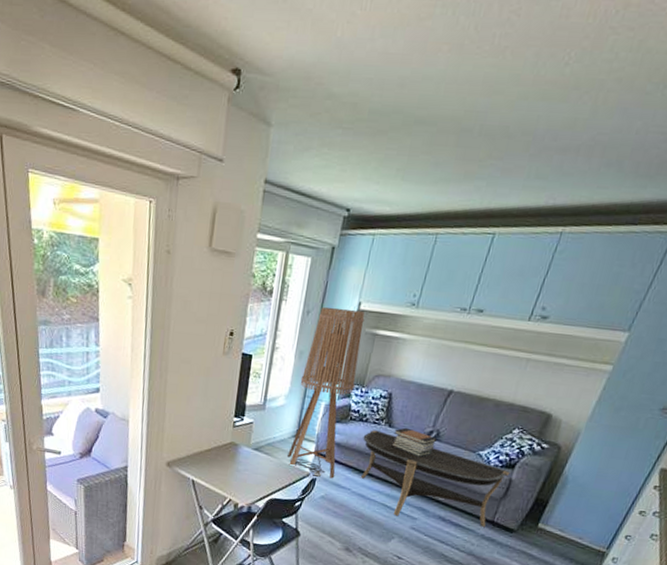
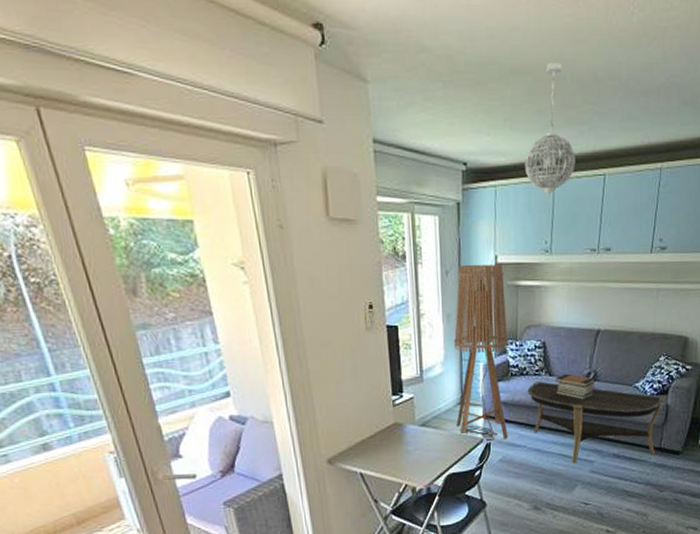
pendant light: none [407,113,473,251] -> present [524,62,575,198]

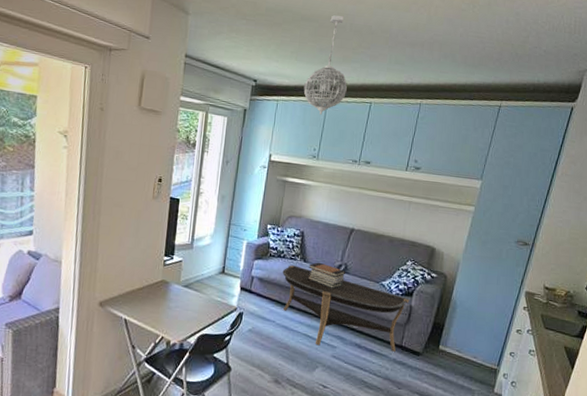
floor lamp: present [453,264,509,441] -> none [215,158,276,312]

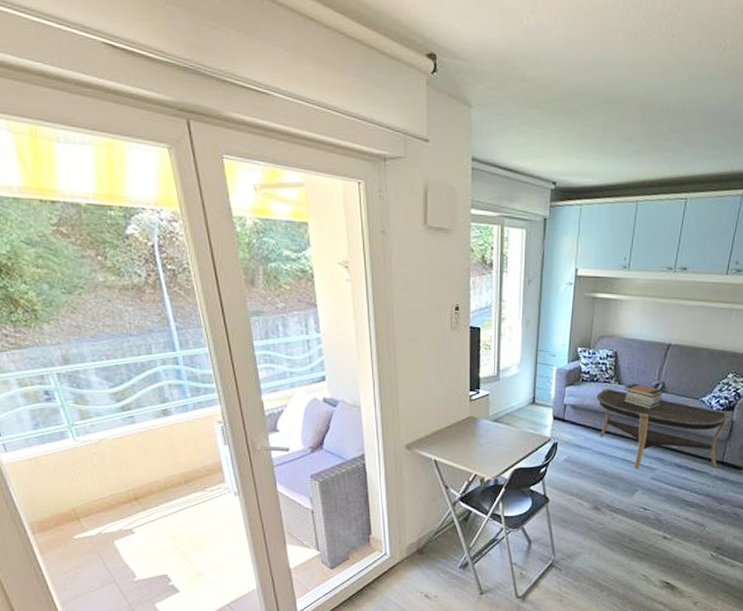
pendant light: present [303,15,347,115] -> none [610,93,659,218]

